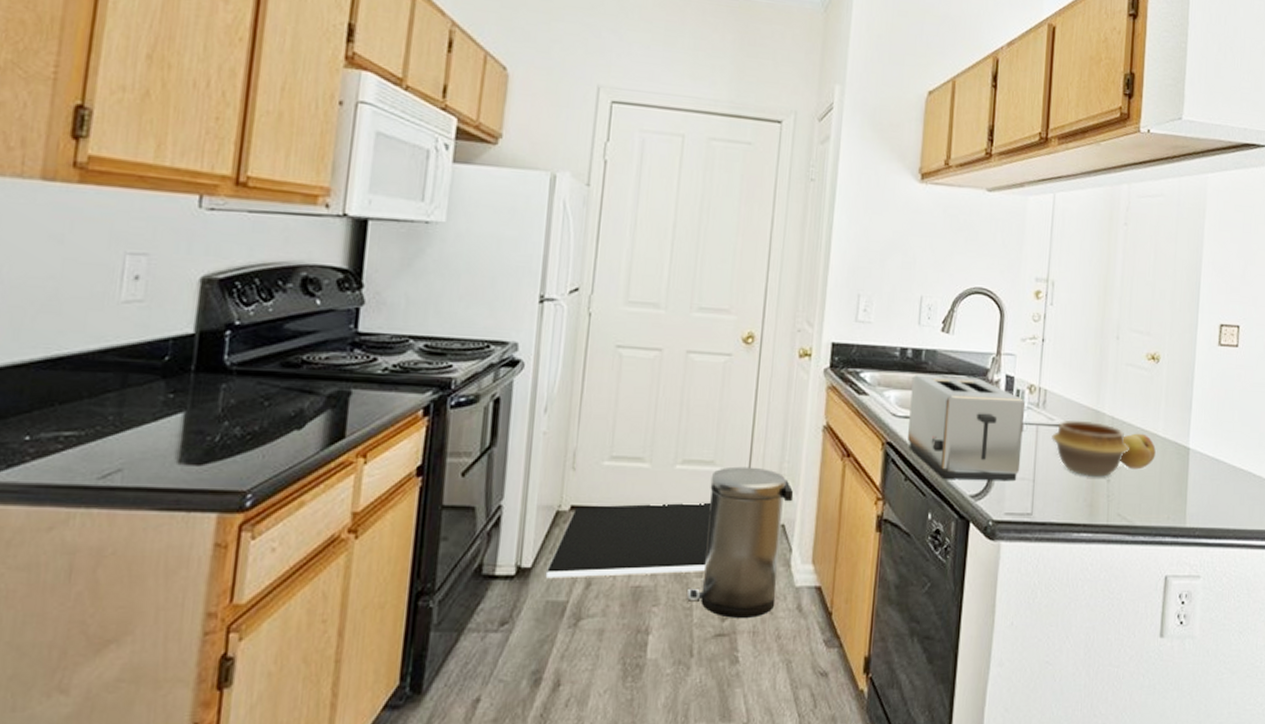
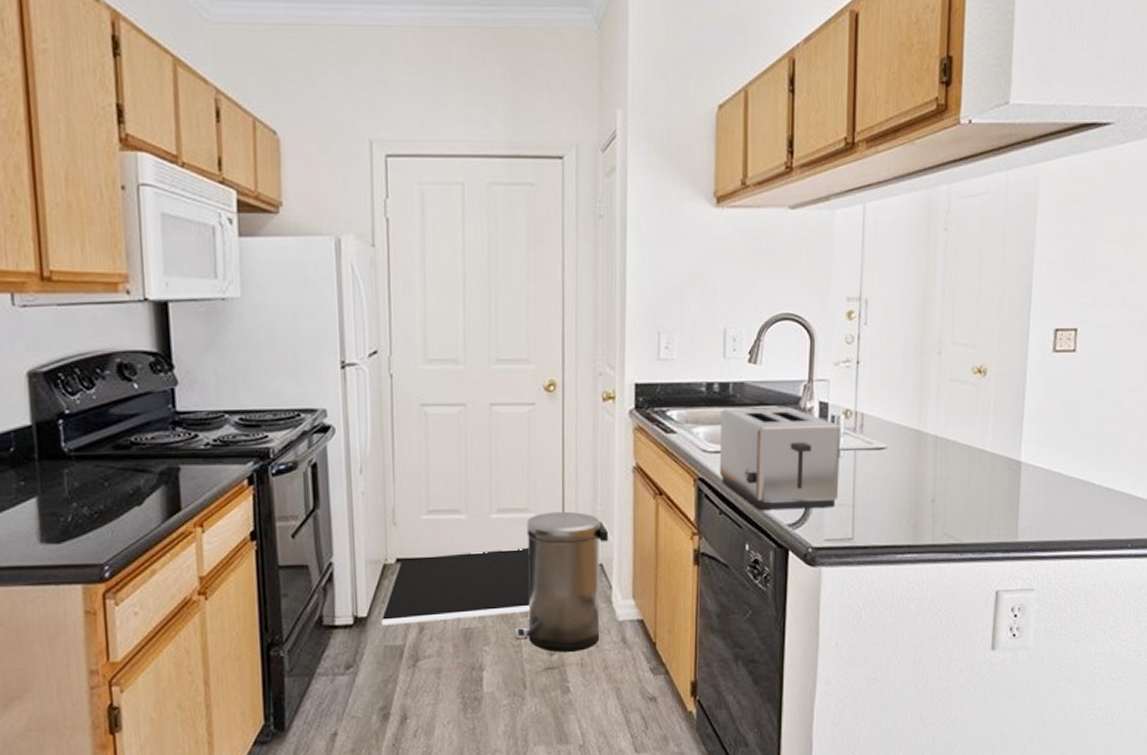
bowl: present [1051,420,1129,477] -> none [871,441,955,498]
fruit: present [1120,433,1156,470] -> none [945,450,984,488]

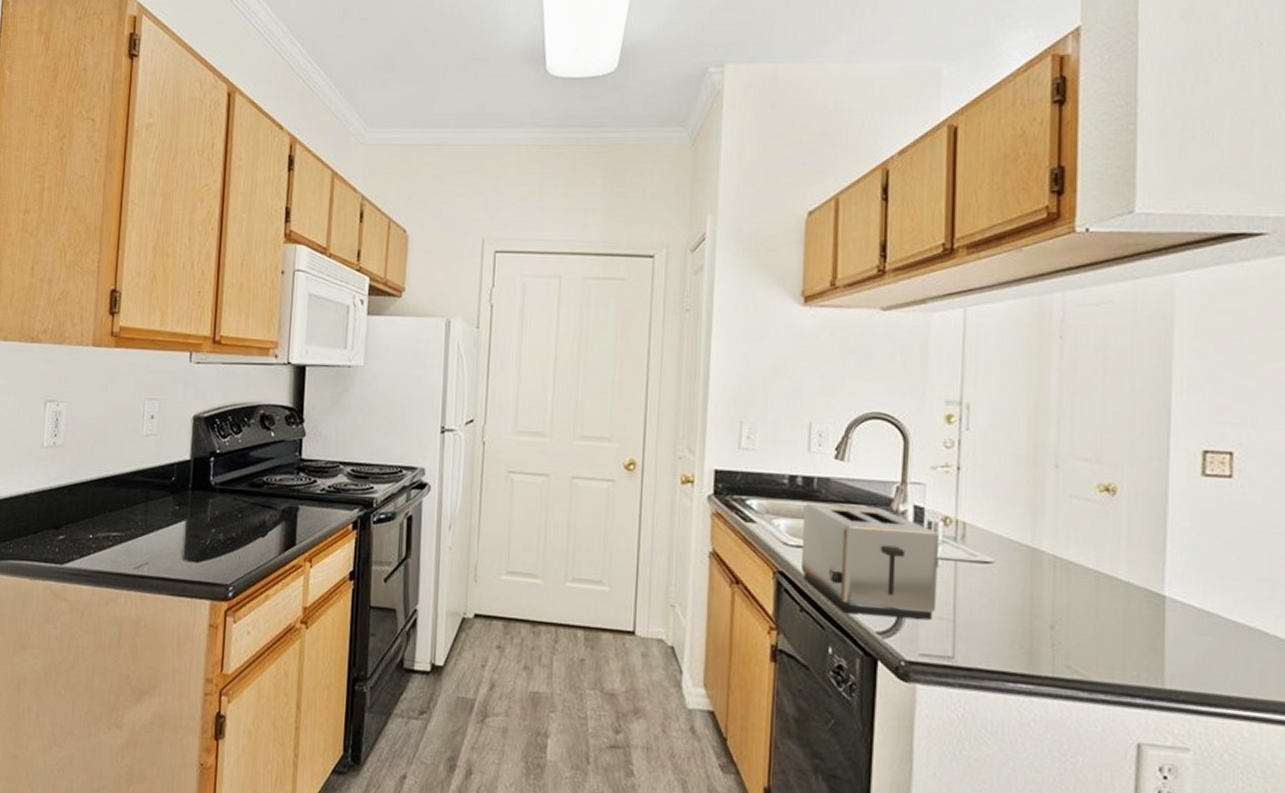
door mat: present [382,547,530,626] -> none [456,615,601,685]
pedal bin: present [514,511,609,652] -> none [581,587,682,734]

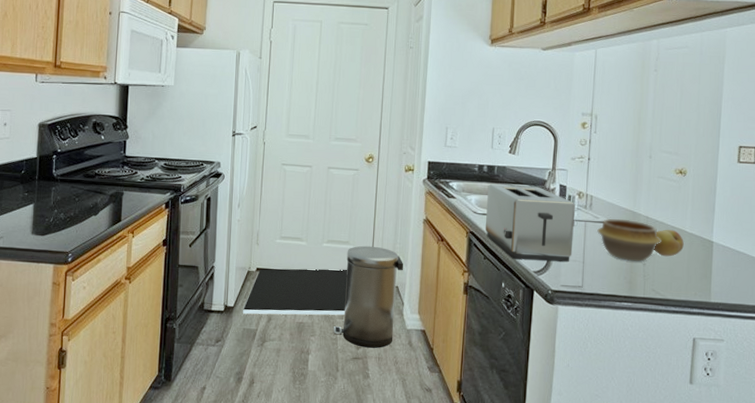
door mat: none [456,615,601,685] -> present [243,268,348,316]
pedal bin: none [581,587,682,734] -> present [333,245,404,348]
bowl: none [975,556,1079,623] -> present [597,218,661,261]
fruit: none [1067,575,1116,617] -> present [654,229,684,257]

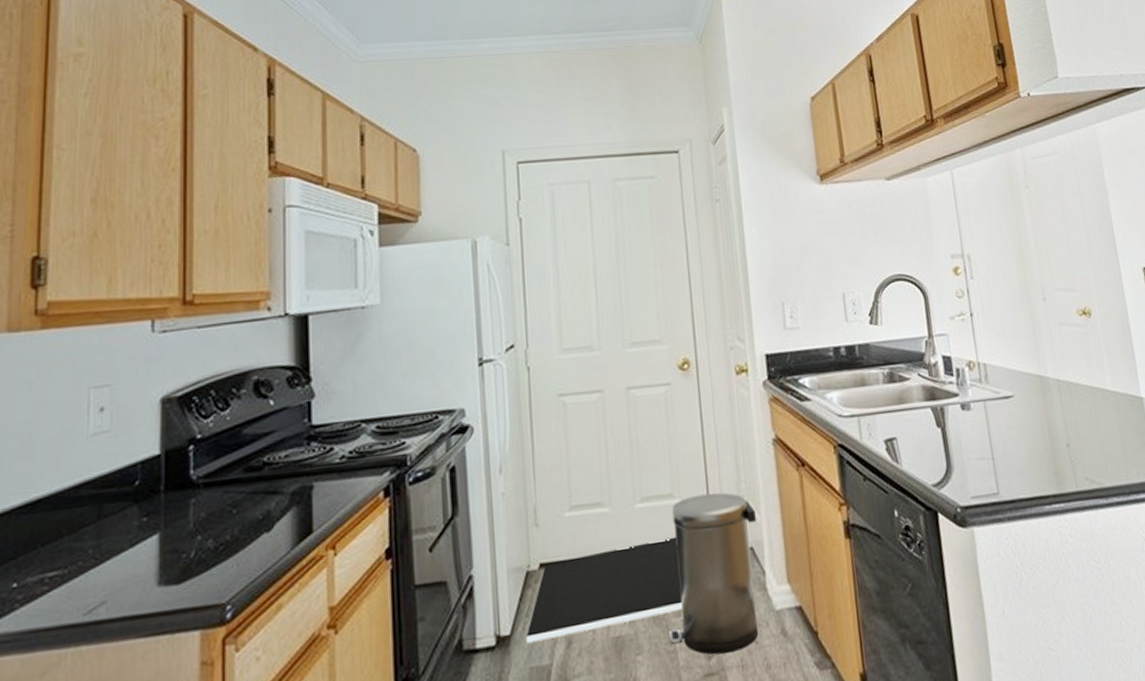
toaster: present [485,184,575,263] -> none [850,363,977,473]
bowl: present [597,218,661,261] -> none [1001,387,1082,445]
fruit: present [654,229,684,257] -> none [1072,391,1110,430]

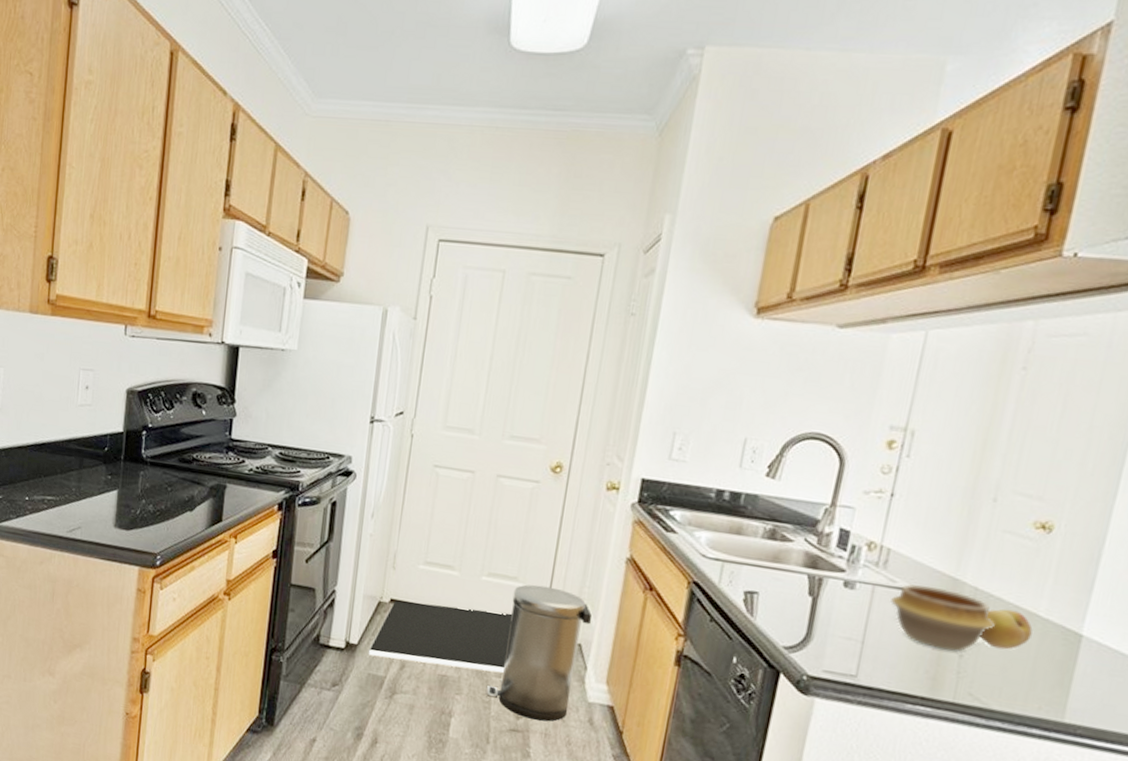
bowl: none [1001,387,1082,445] -> present [890,584,995,651]
fruit: none [1072,391,1110,430] -> present [979,608,1033,650]

